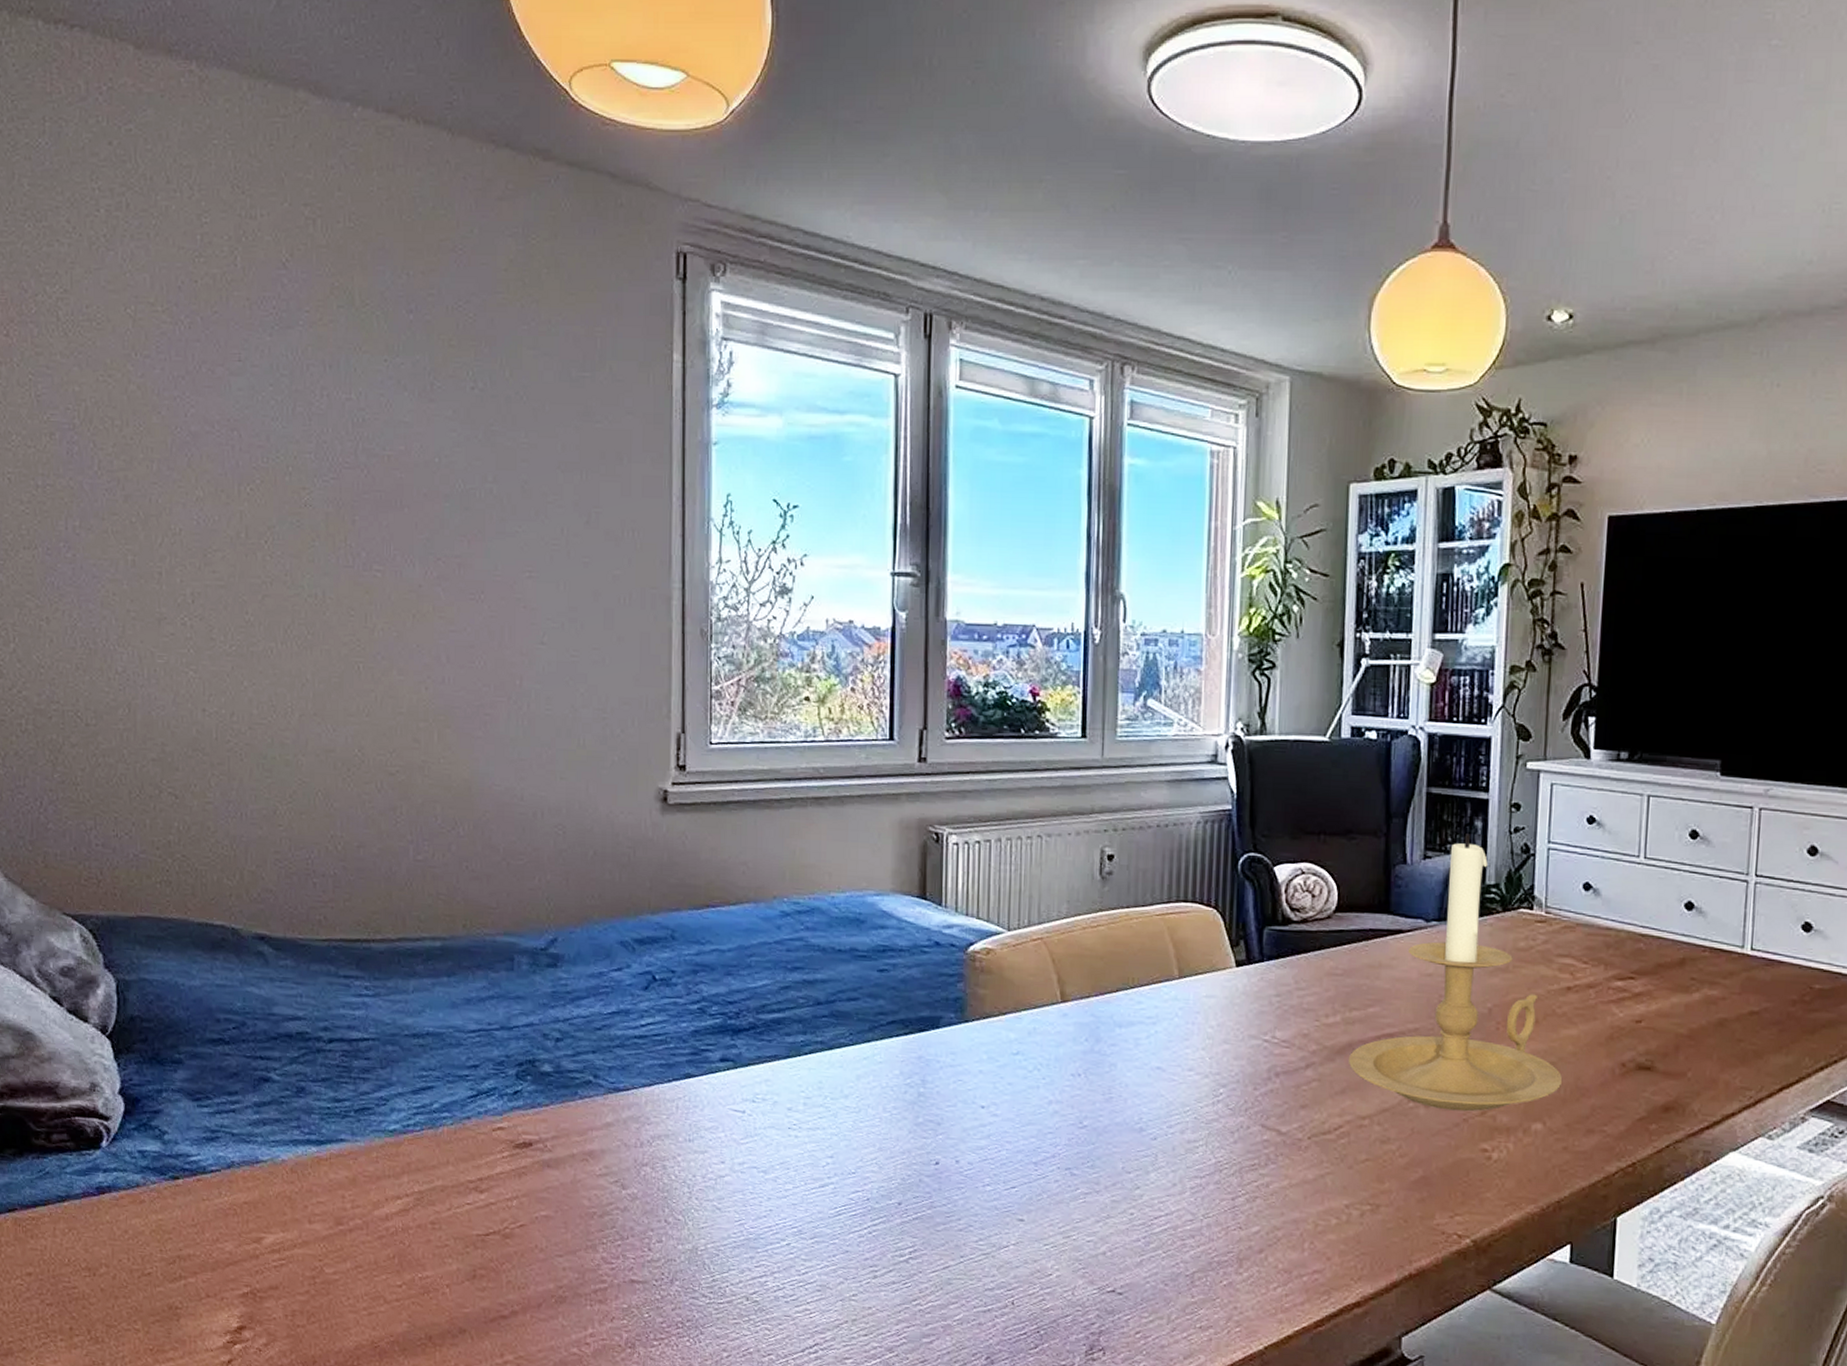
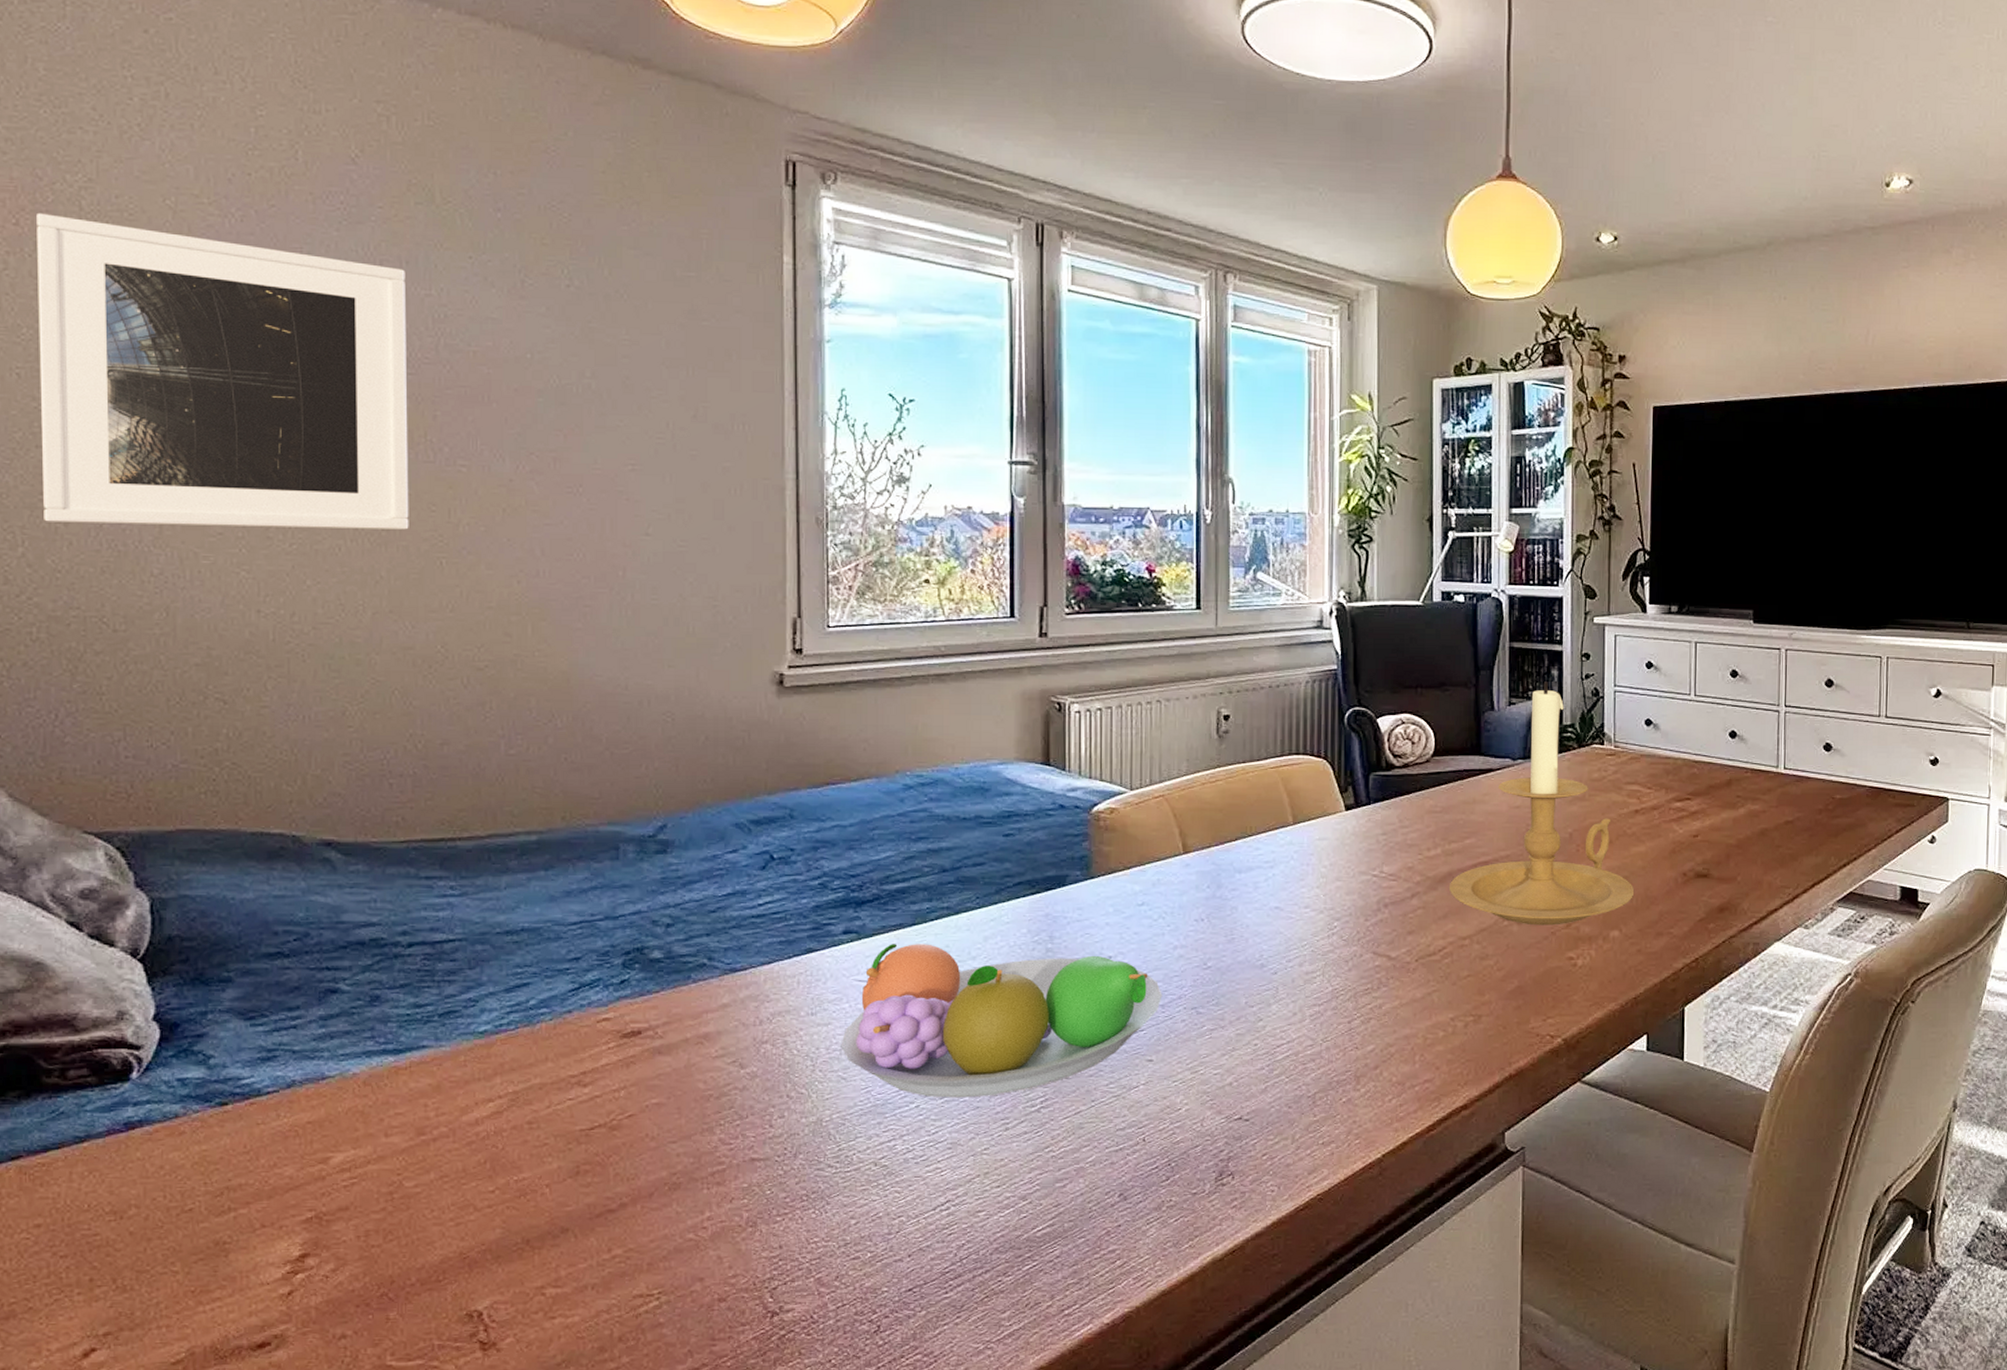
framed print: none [23,324,331,634] -> present [36,212,409,530]
fruit bowl: none [716,1075,1036,1242] -> present [841,944,1163,1098]

